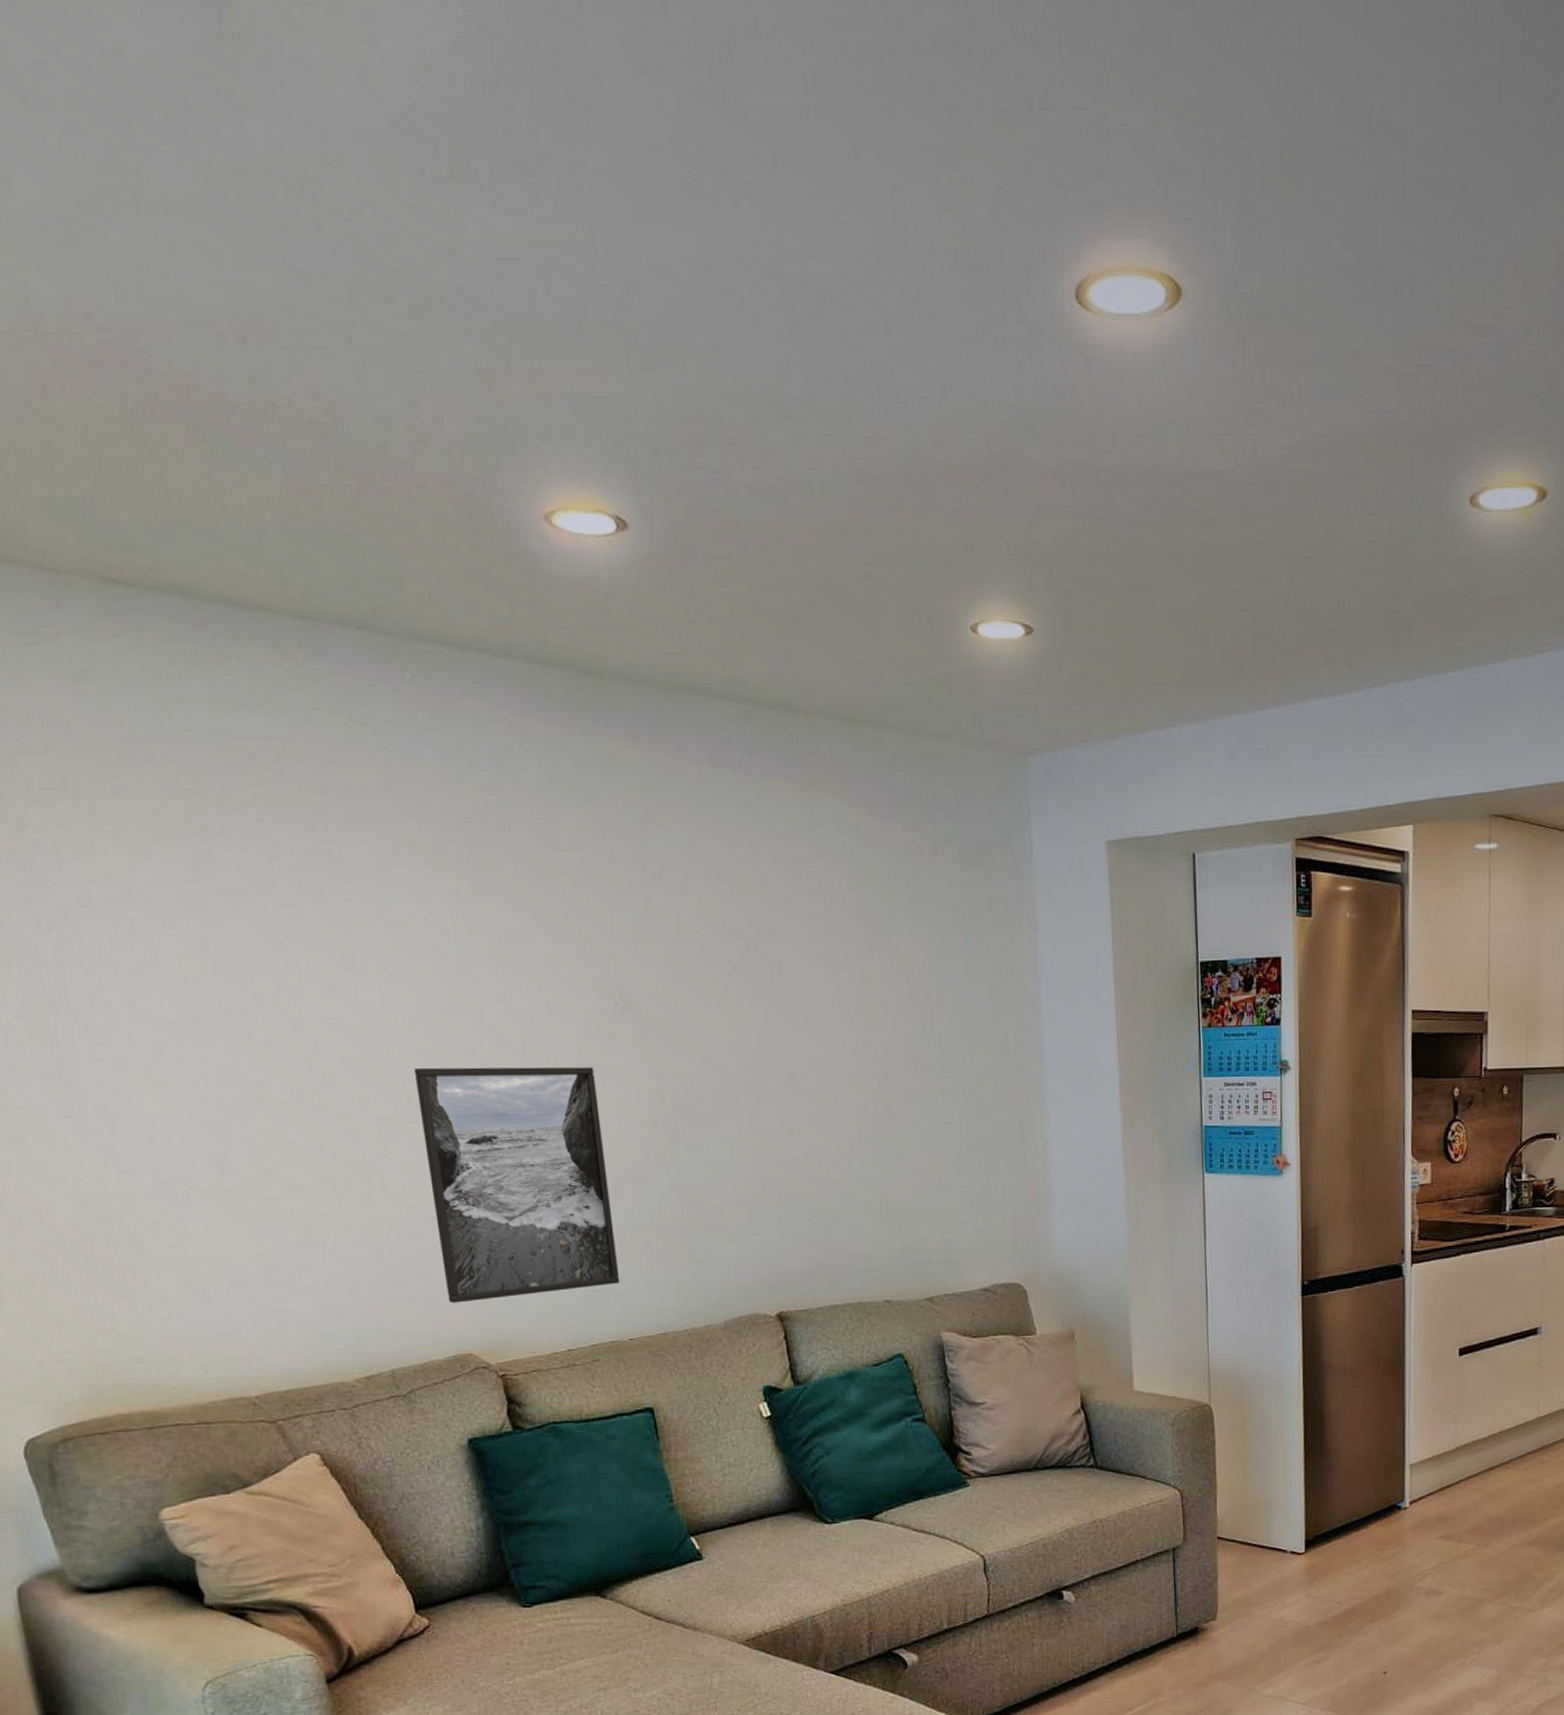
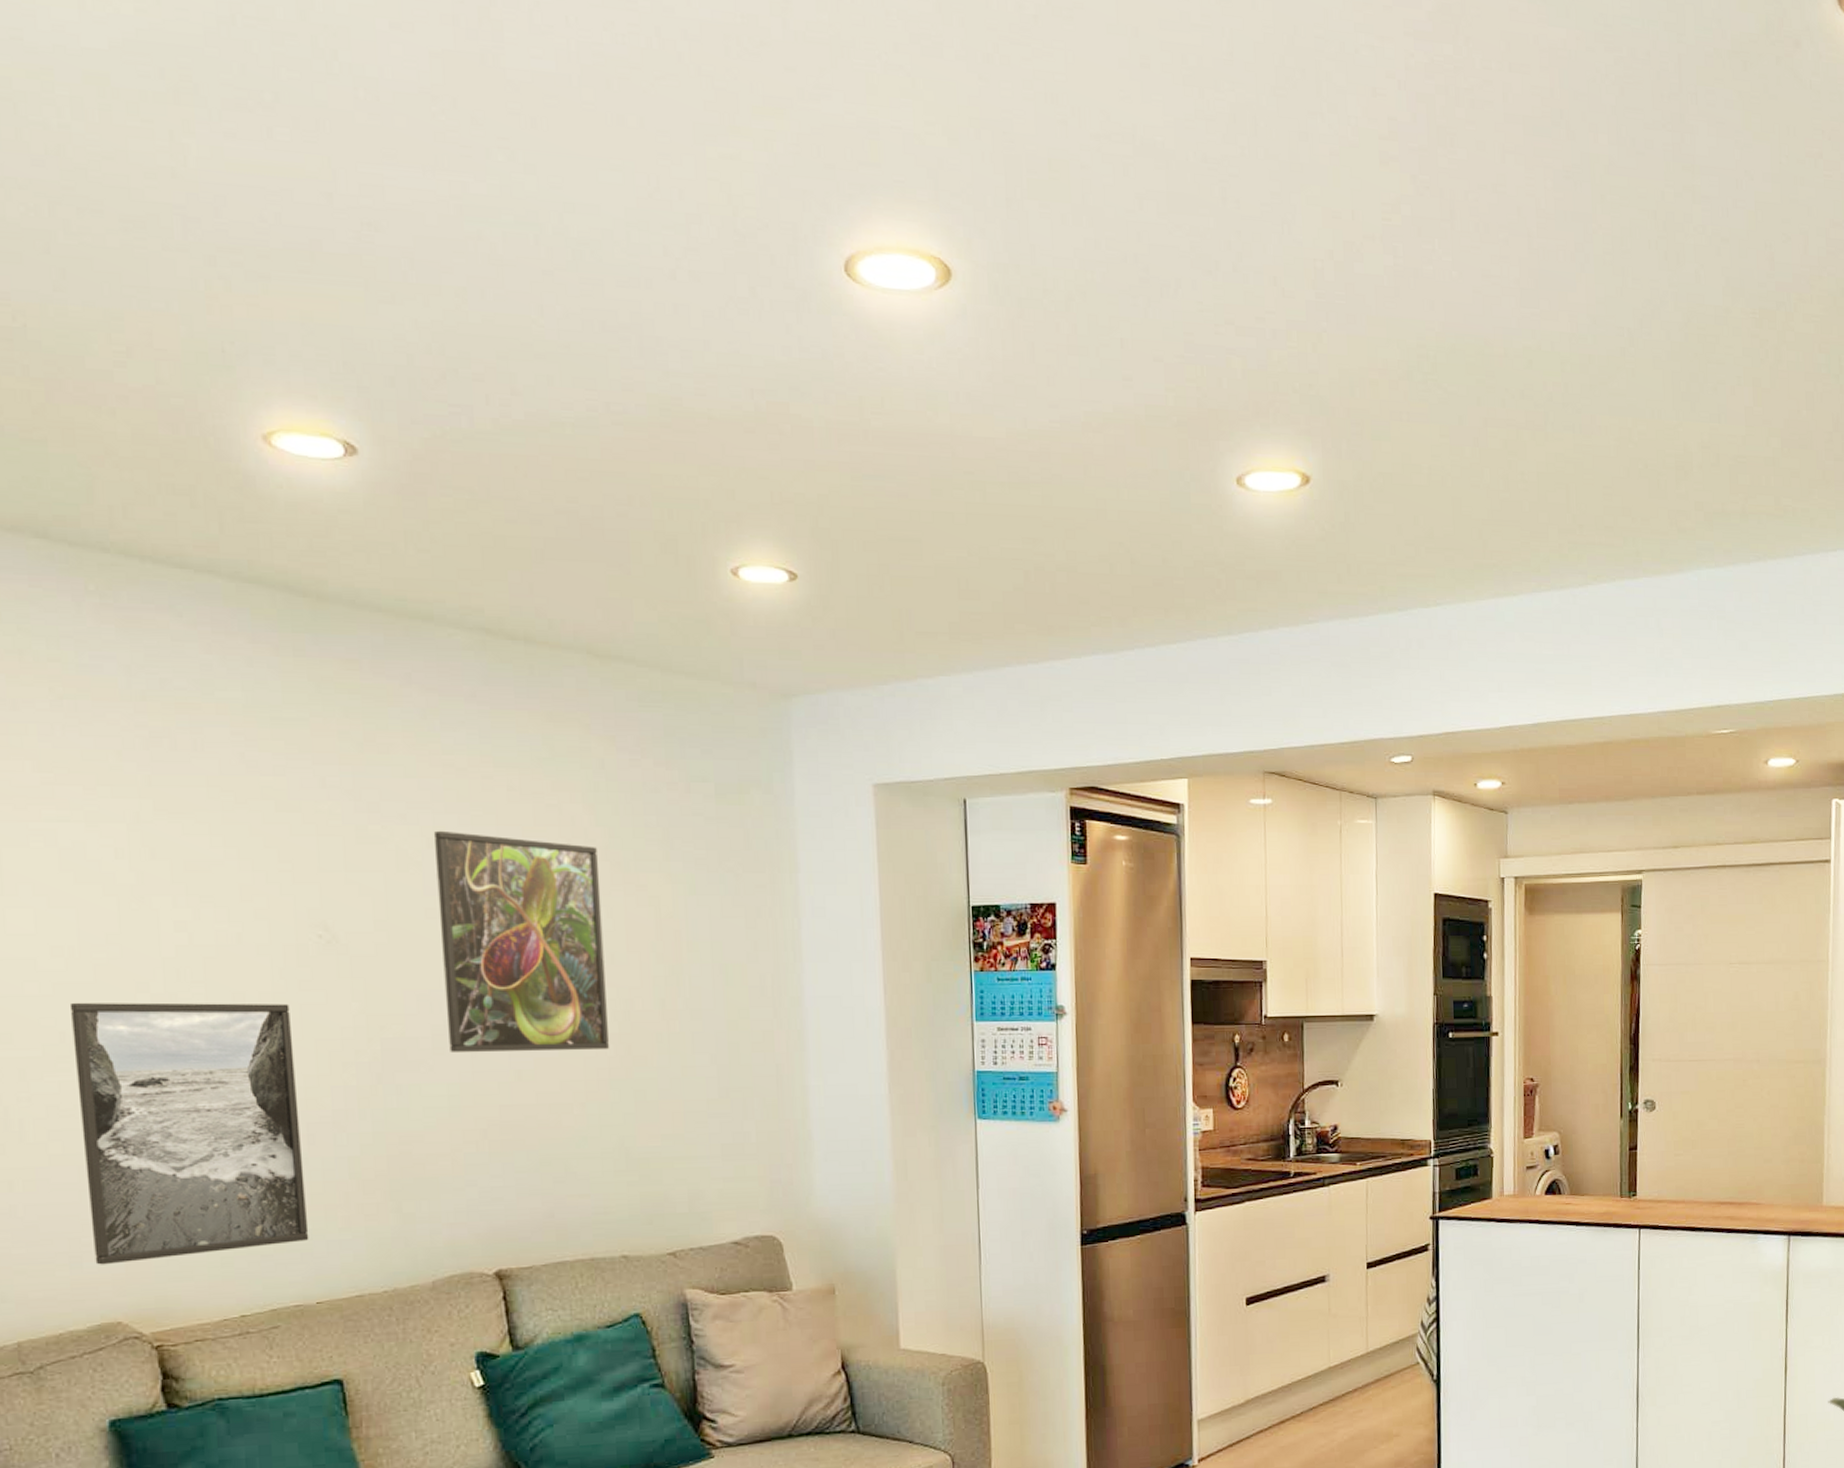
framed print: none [709,899,870,1111] -> present [433,830,610,1052]

